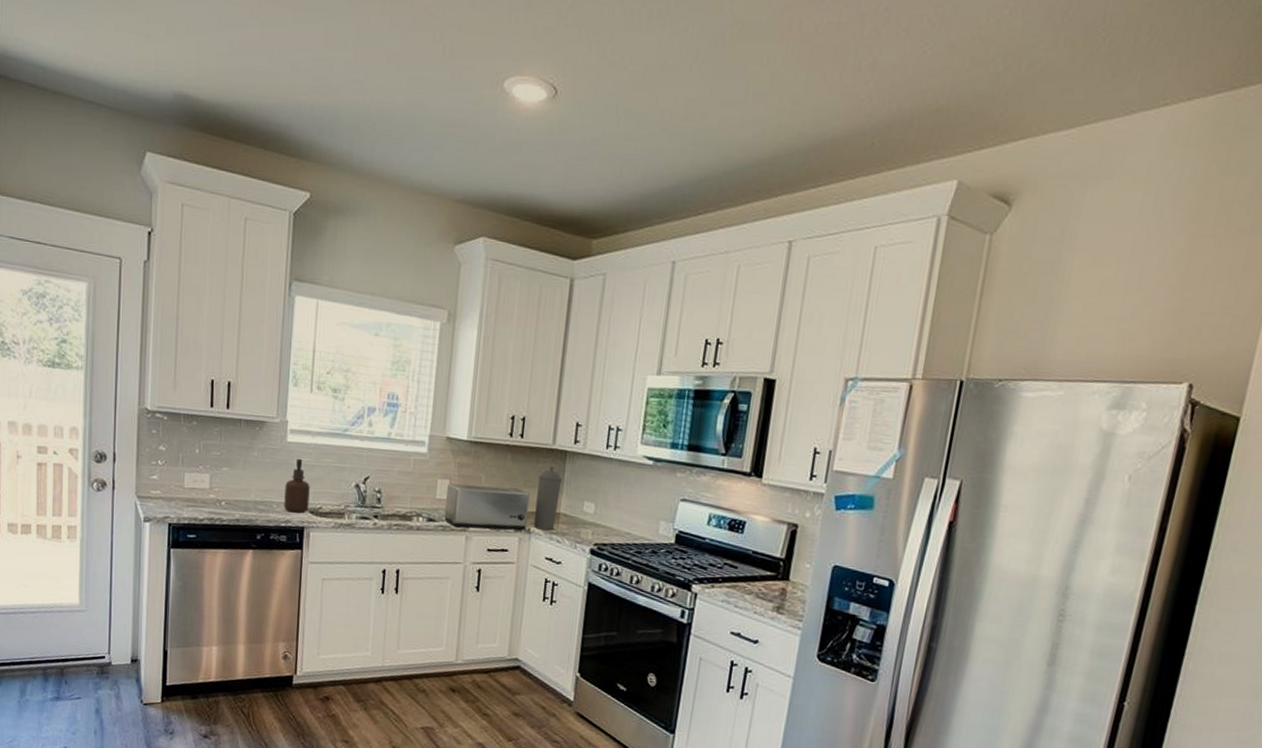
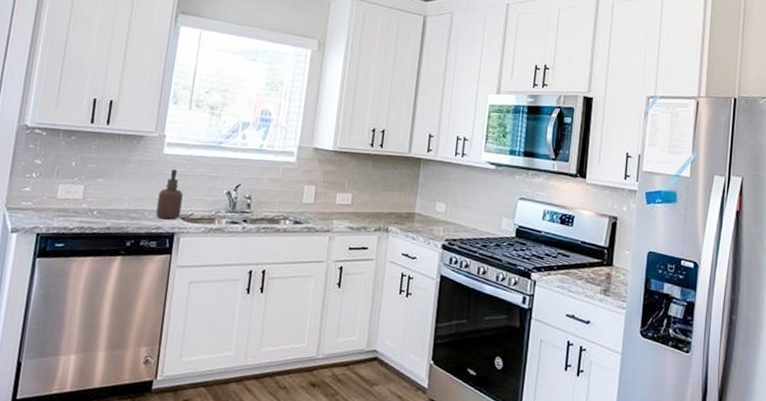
toaster: present [444,483,531,530] -> none [309,188,389,230]
canister: present [534,466,563,531] -> none [391,171,417,229]

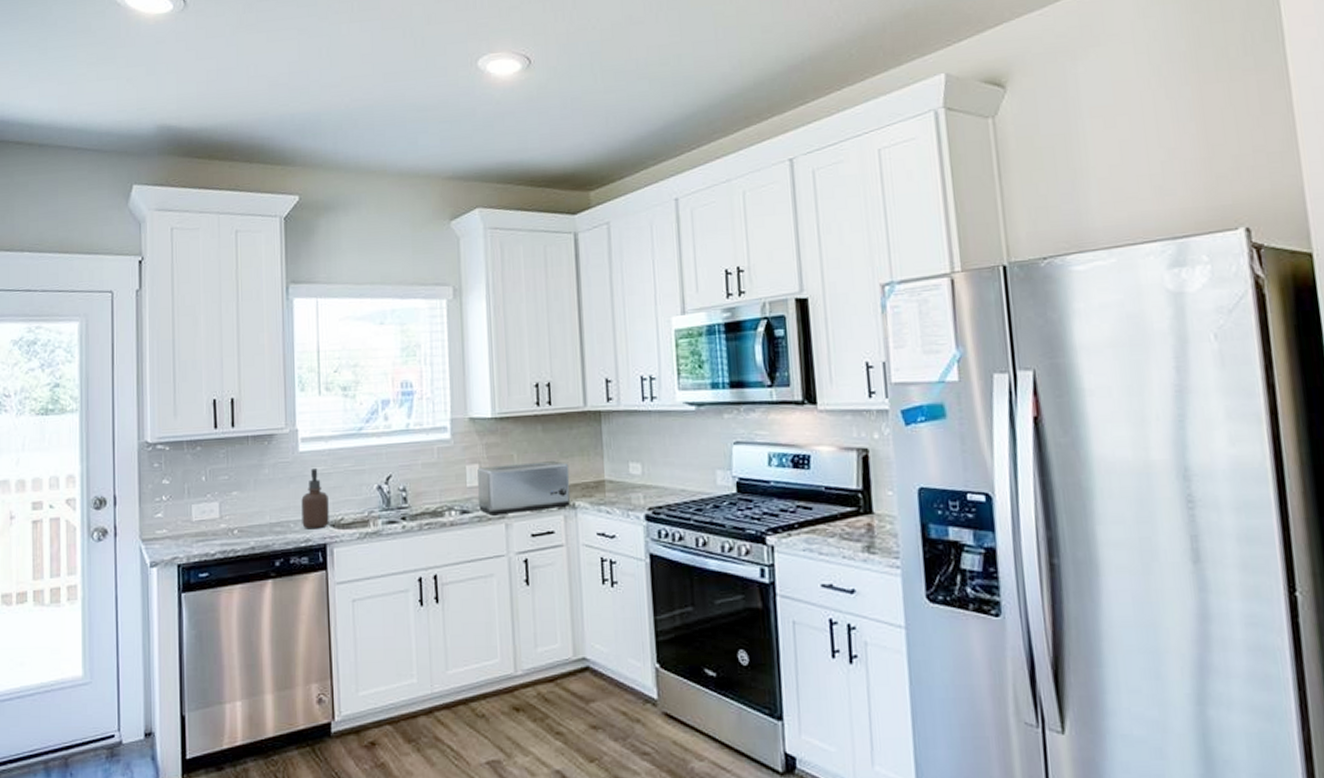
toaster: none [309,188,389,230] -> present [477,461,571,516]

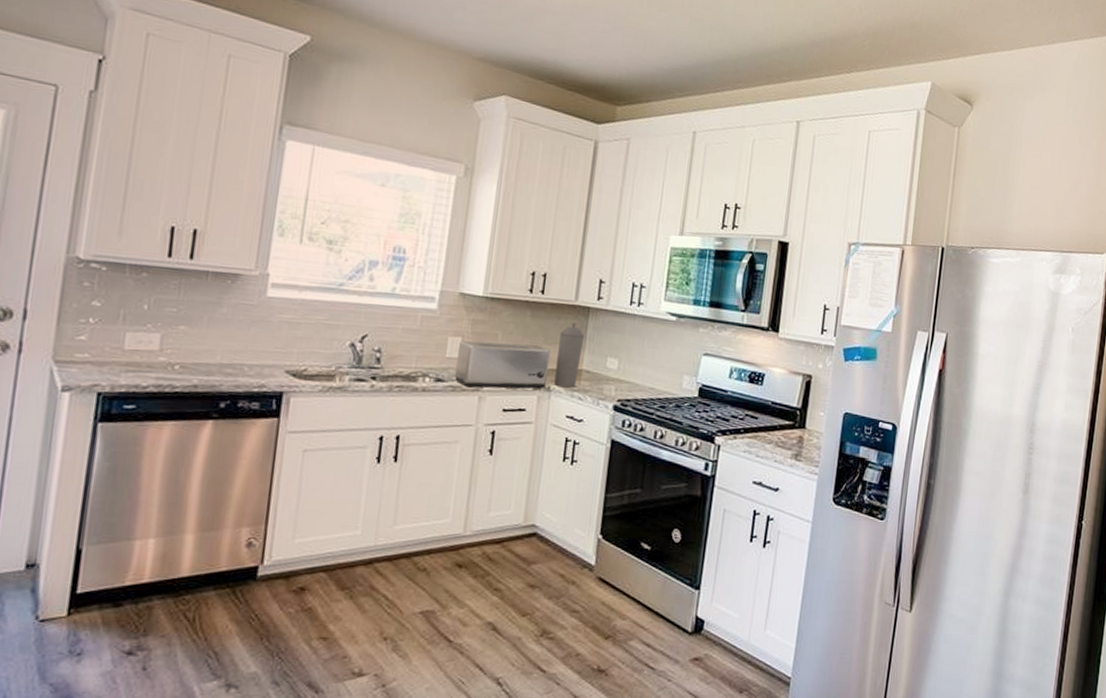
soap dispenser: present [301,467,329,530] -> none [258,315,293,377]
canister: none [575,430,602,503] -> present [554,322,585,388]

